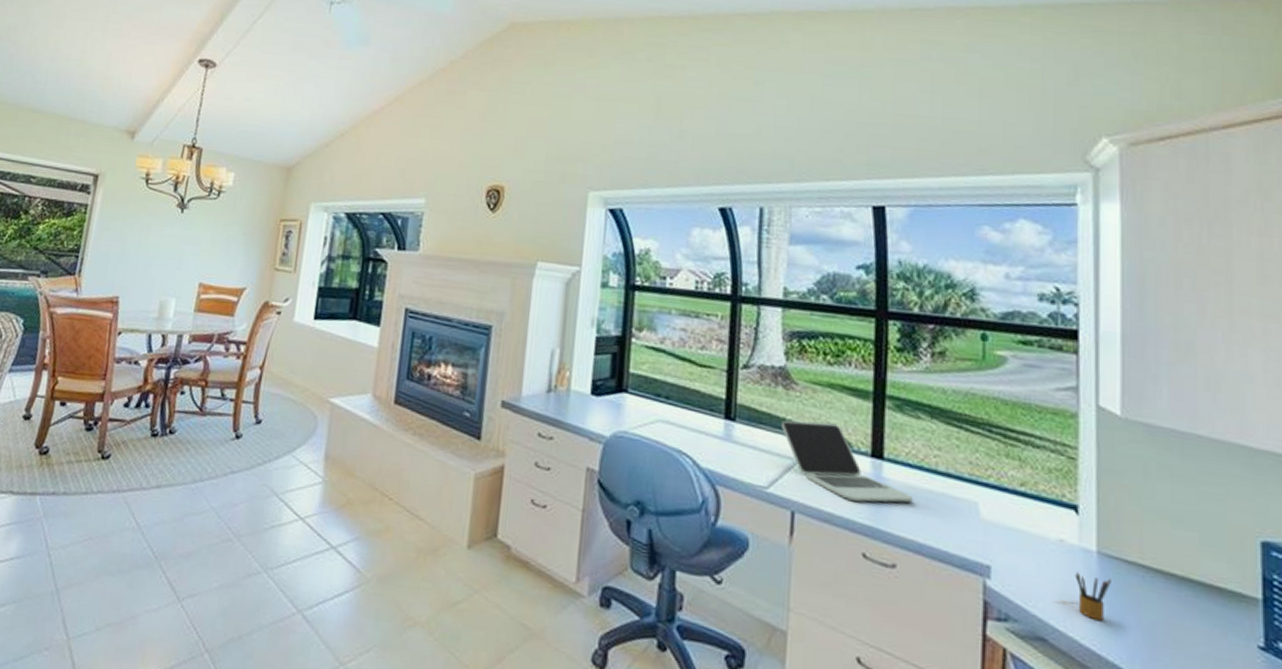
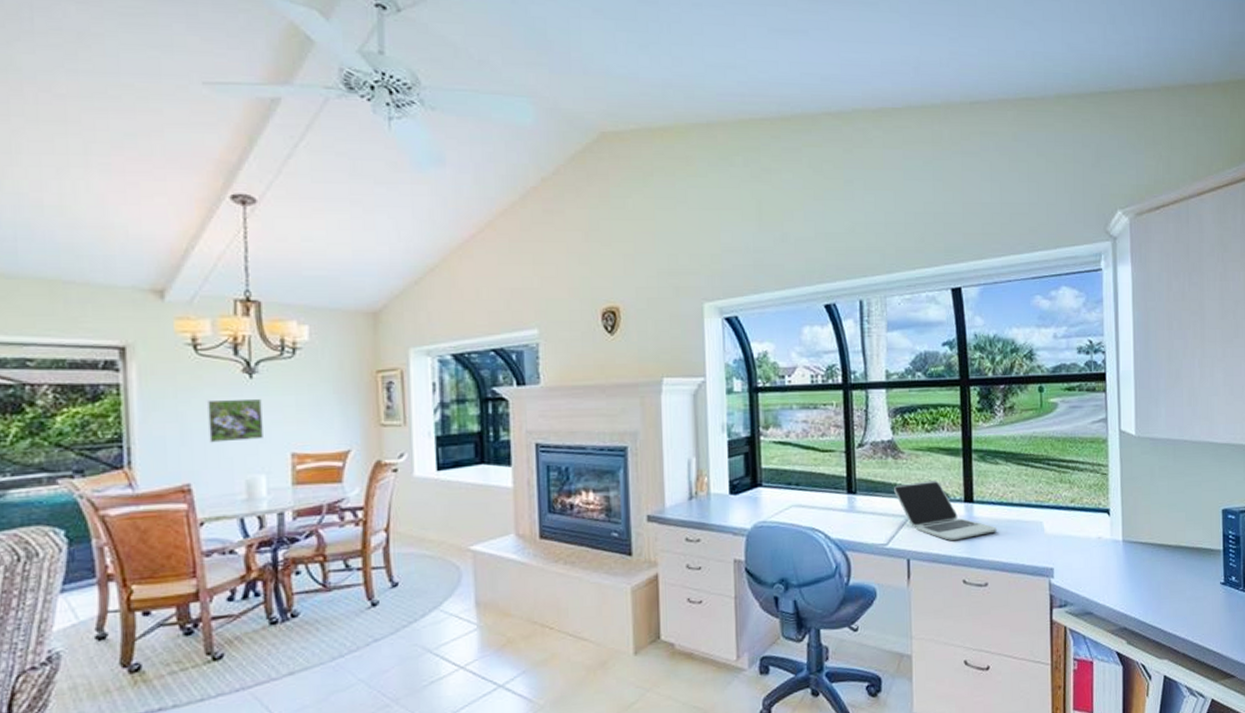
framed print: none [139,226,186,267] -> present [206,398,263,443]
pencil box: present [1075,571,1111,621] -> none [1109,558,1132,590]

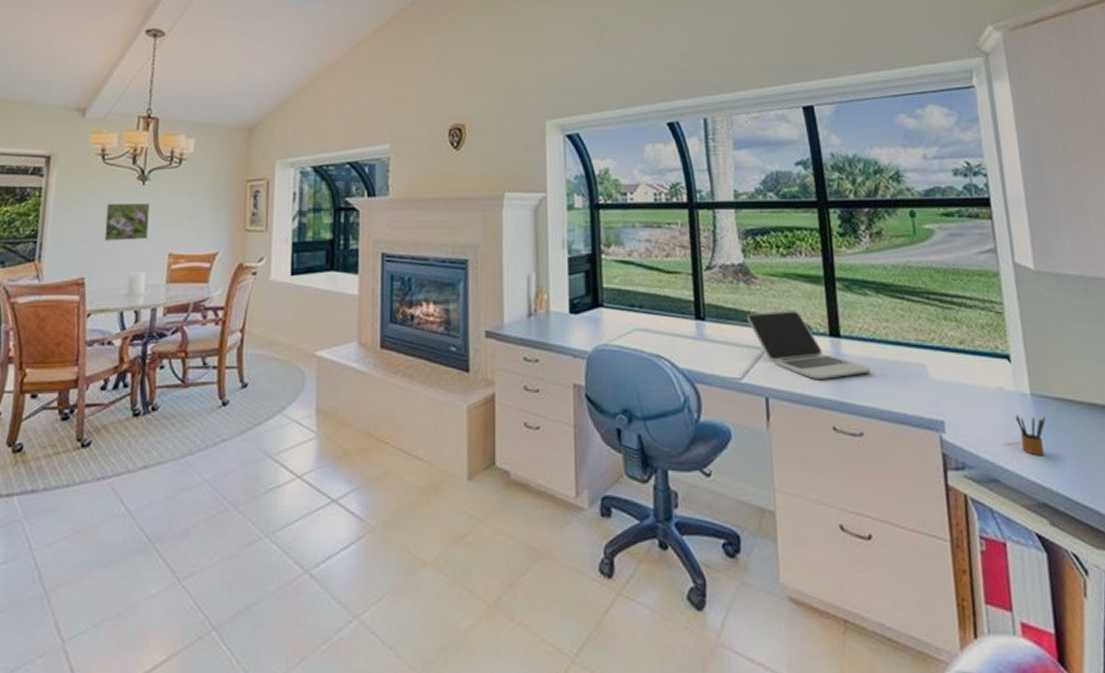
pencil box: none [1109,558,1132,590] -> present [1015,414,1046,455]

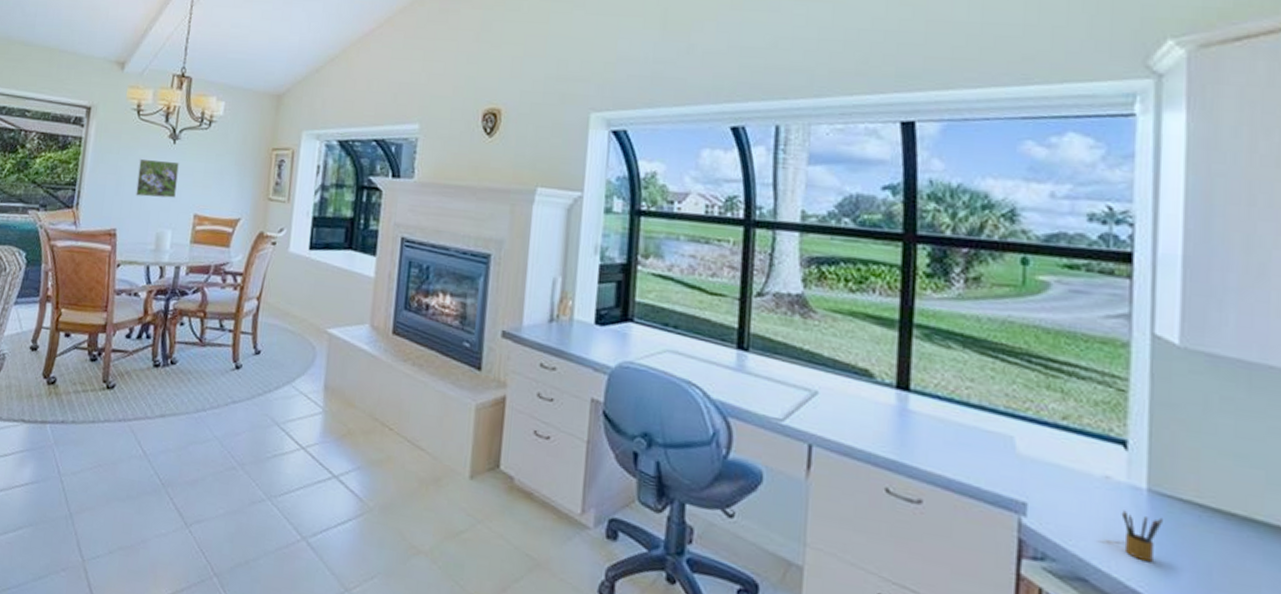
laptop: present [746,310,871,379] -> none [797,350,942,436]

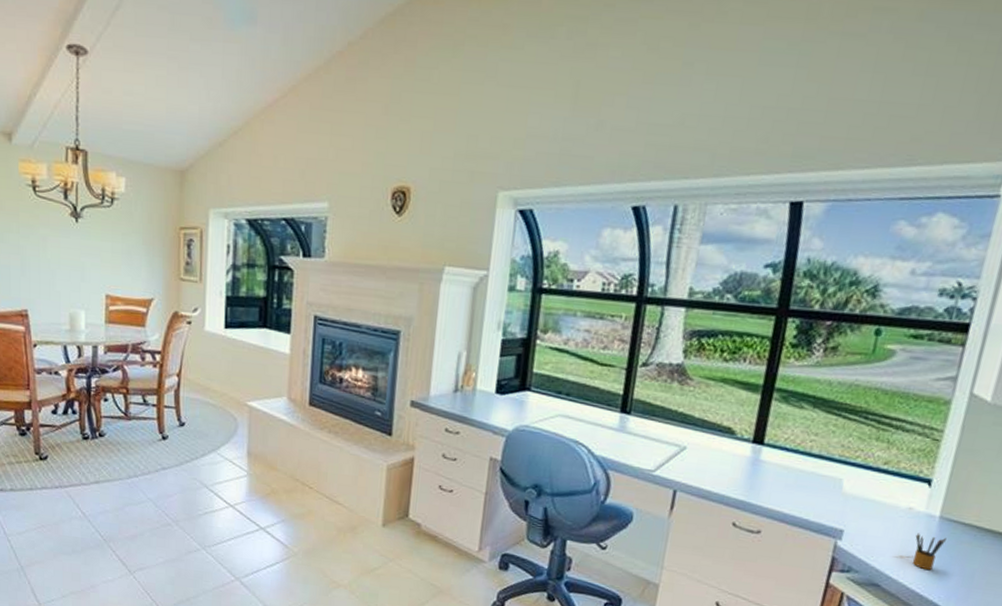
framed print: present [135,158,179,198] -> none [41,237,84,279]

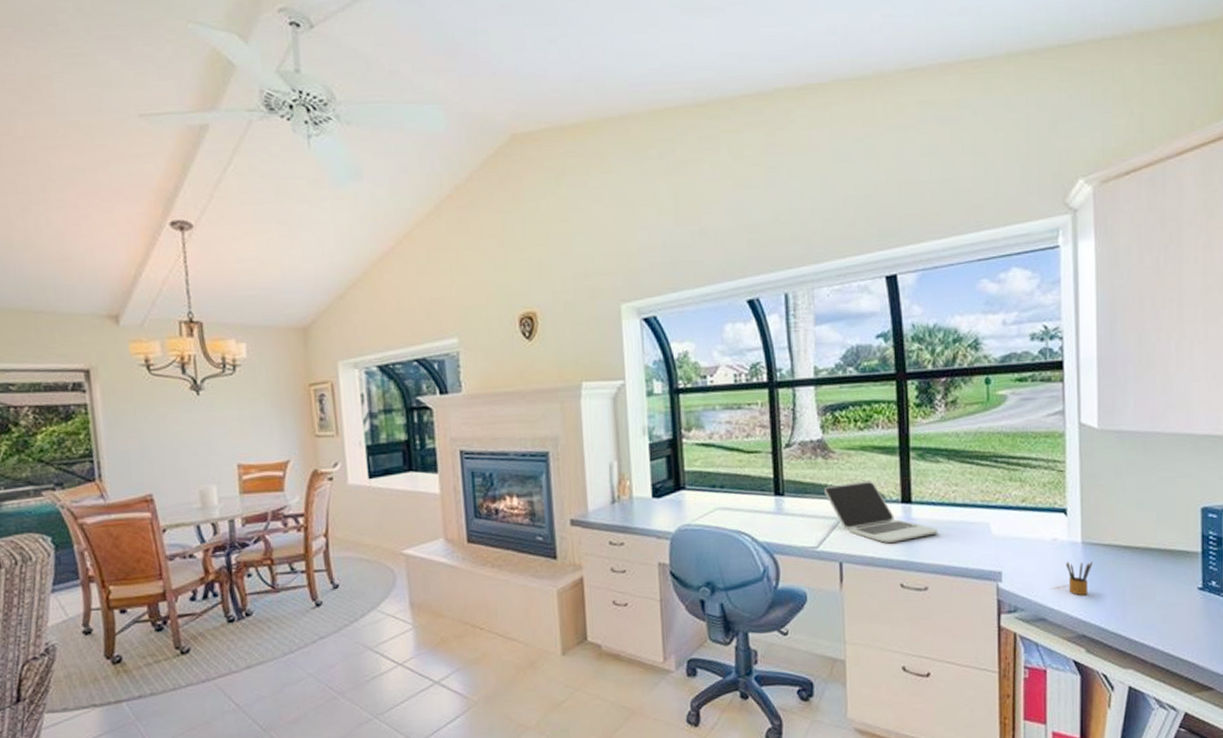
laptop: none [672,412,785,481] -> present [823,481,938,543]

